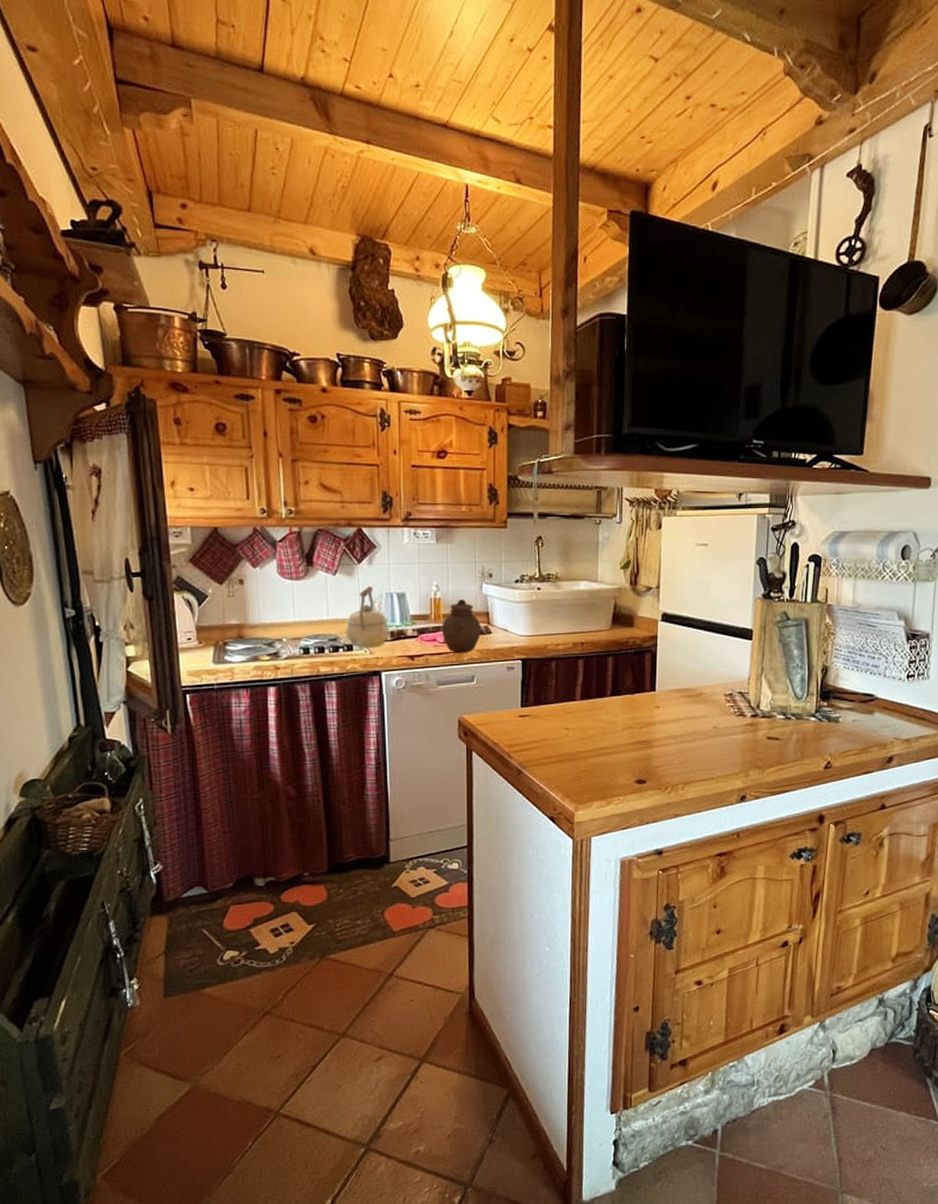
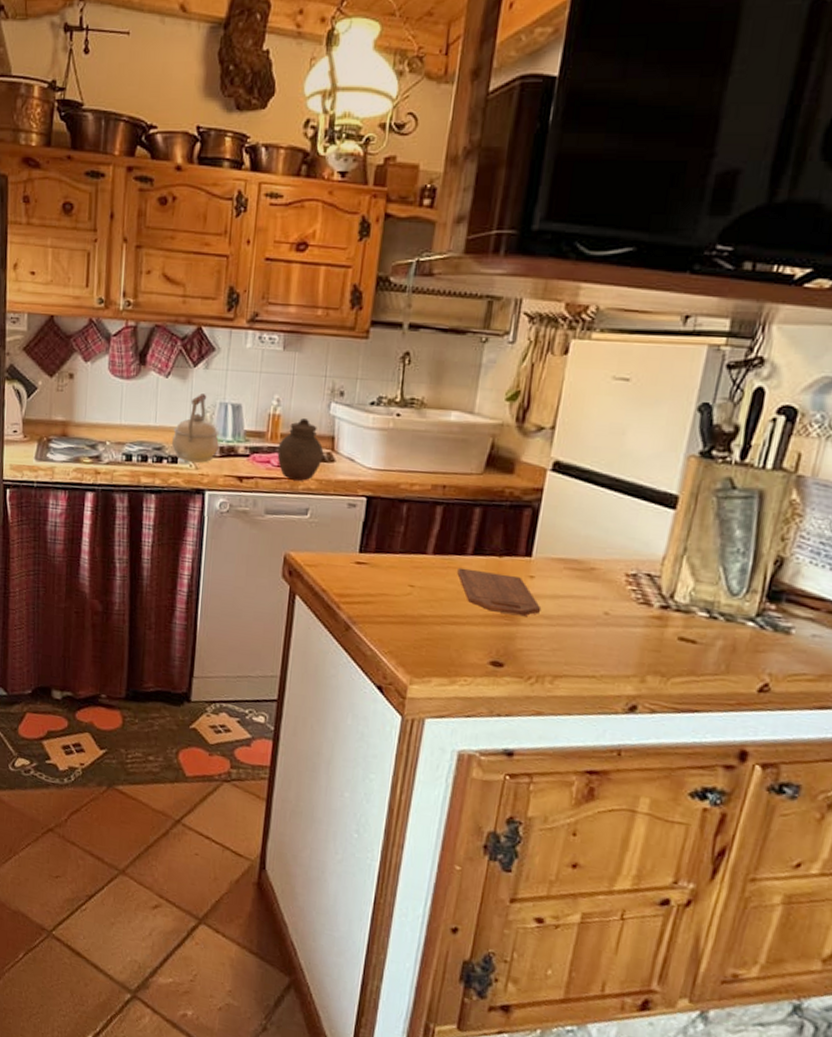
cutting board: none [601,707,668,740] -> present [457,567,542,616]

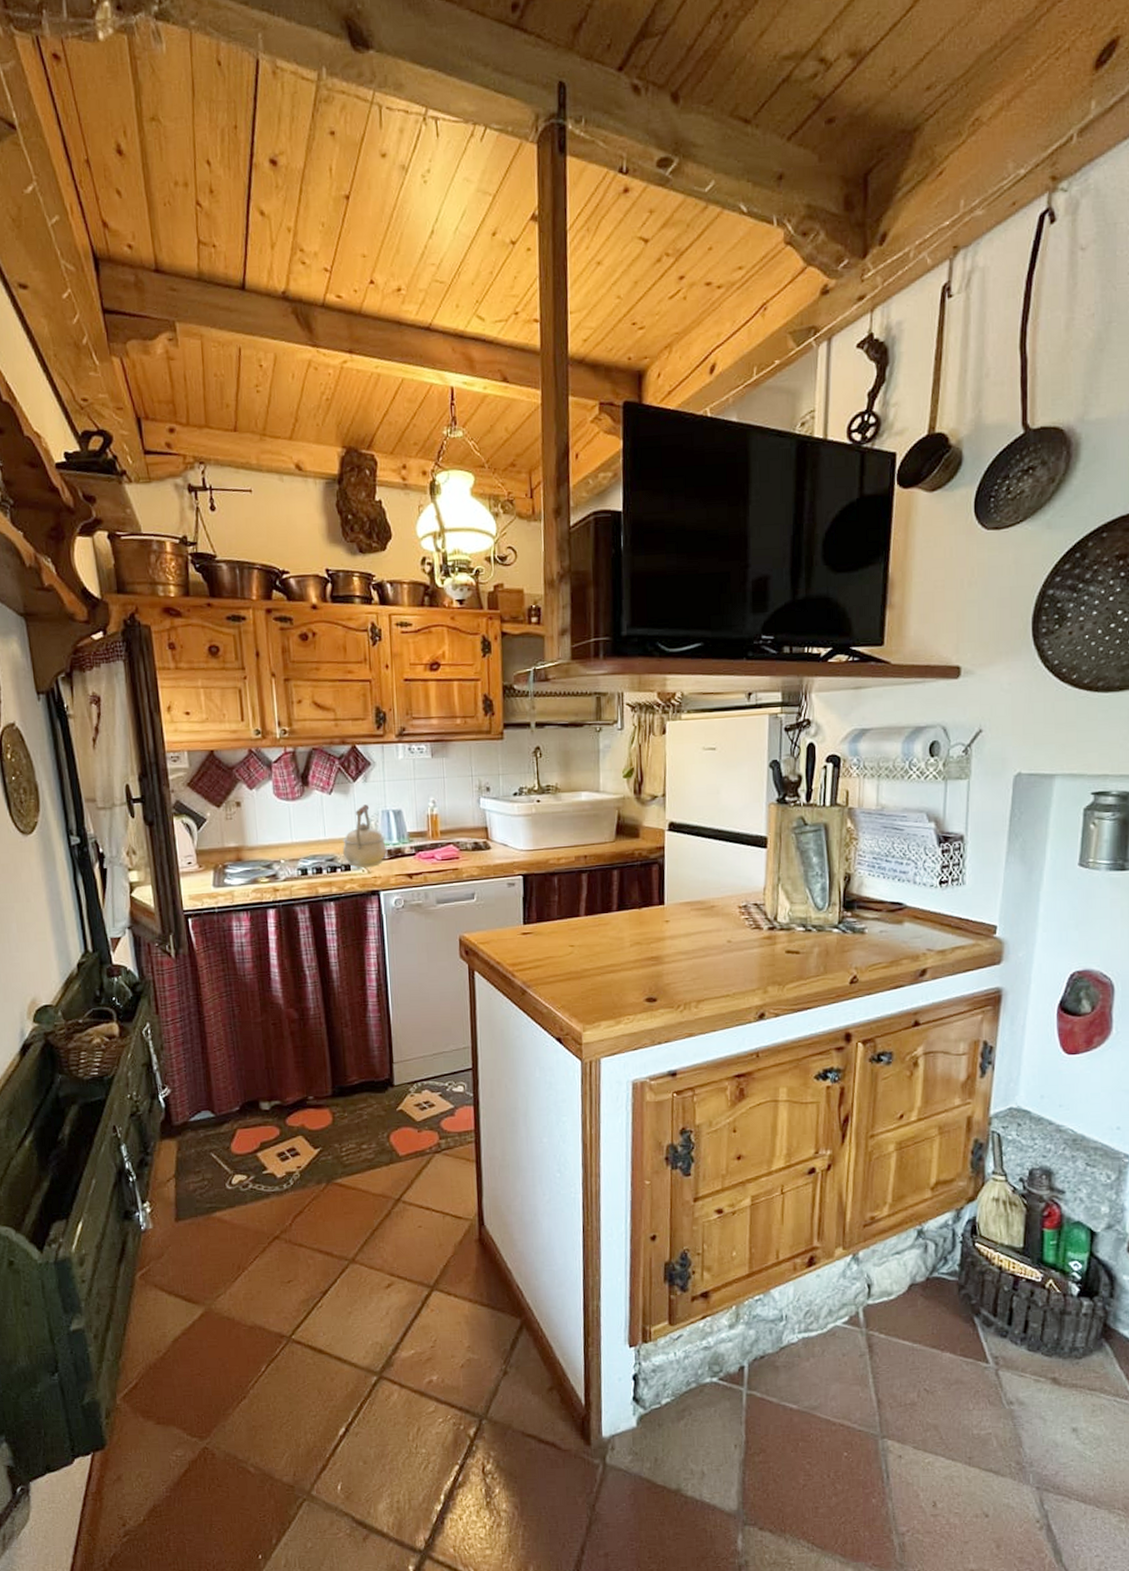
jar: present [277,418,324,481] -> none [439,815,480,870]
cutting board: present [457,567,542,616] -> none [607,922,679,956]

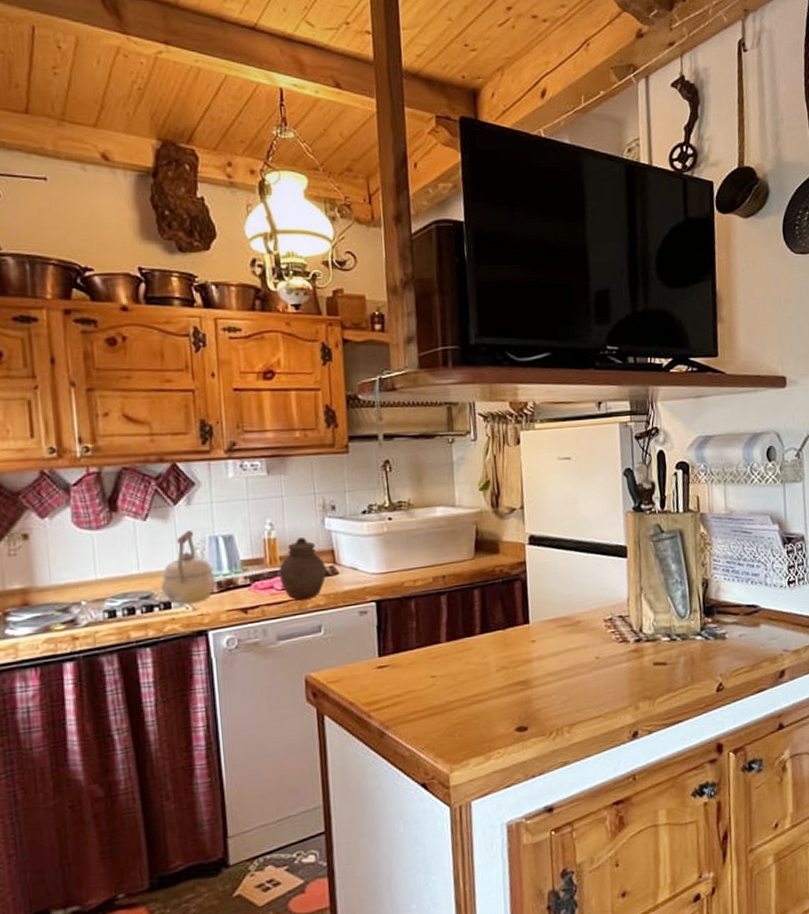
jar: none [439,815,480,870] -> present [279,537,327,601]

